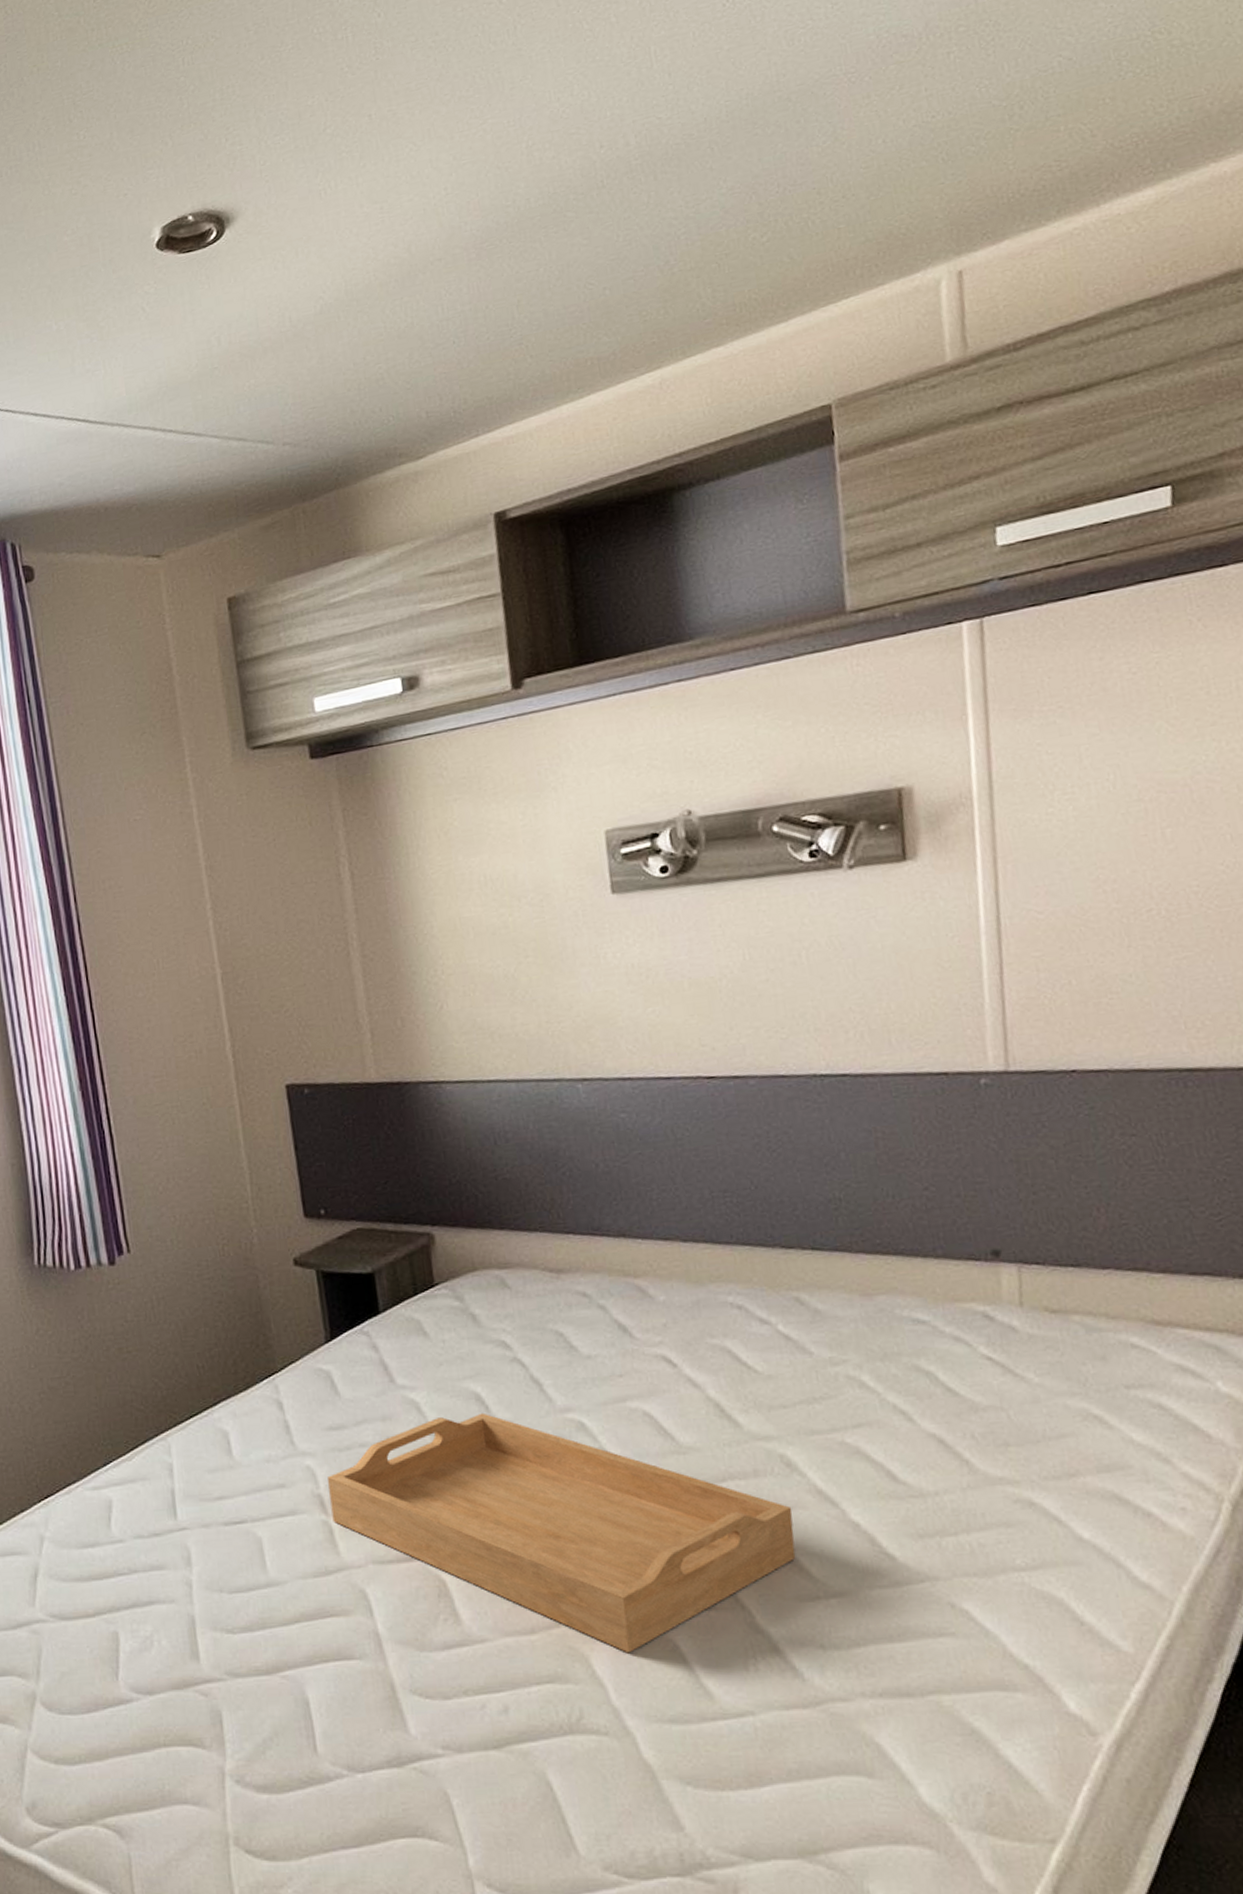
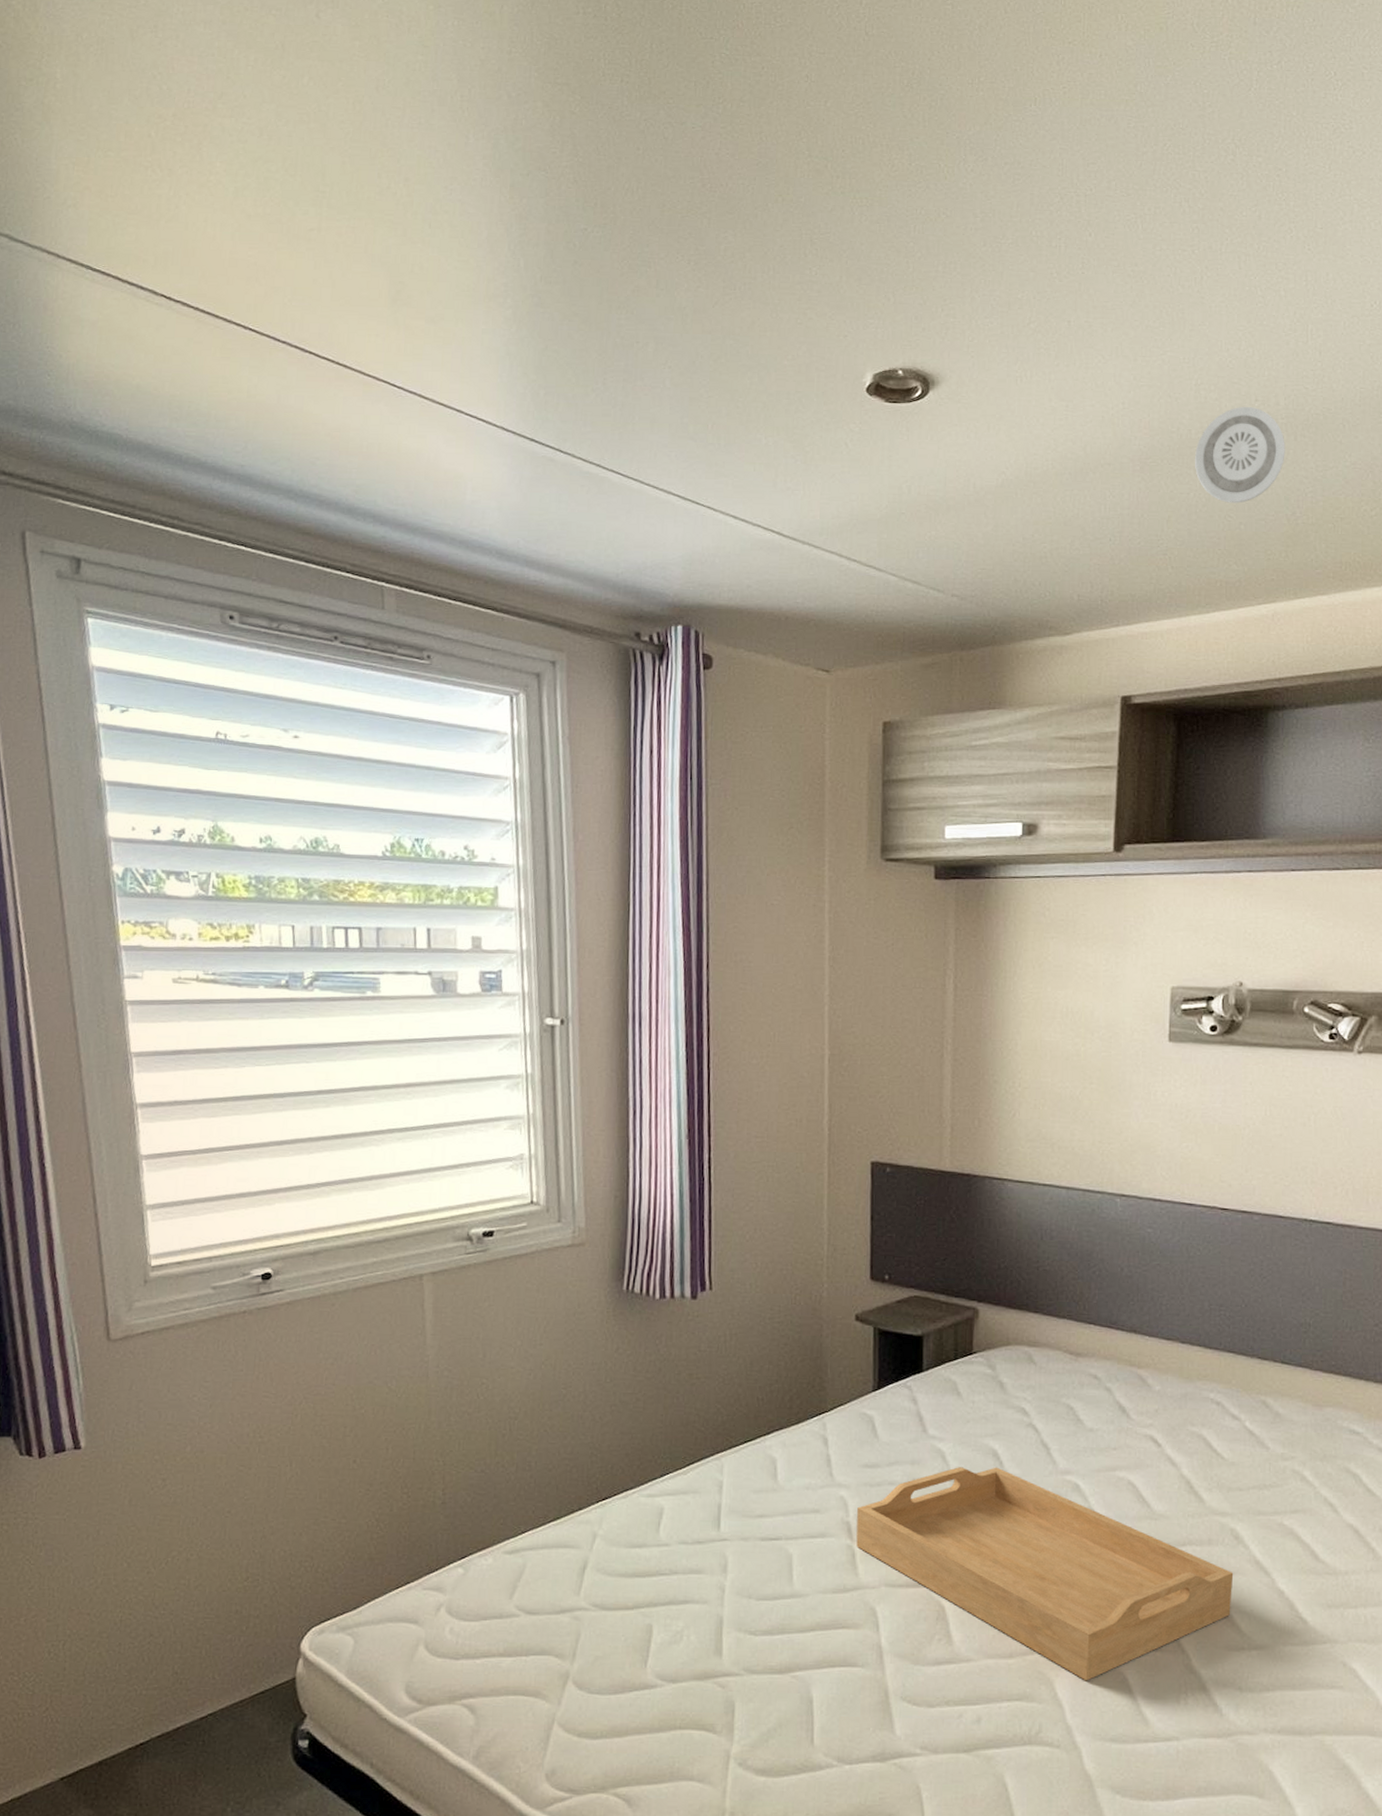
smoke detector: none [538,155,647,270] -> present [1195,407,1285,504]

